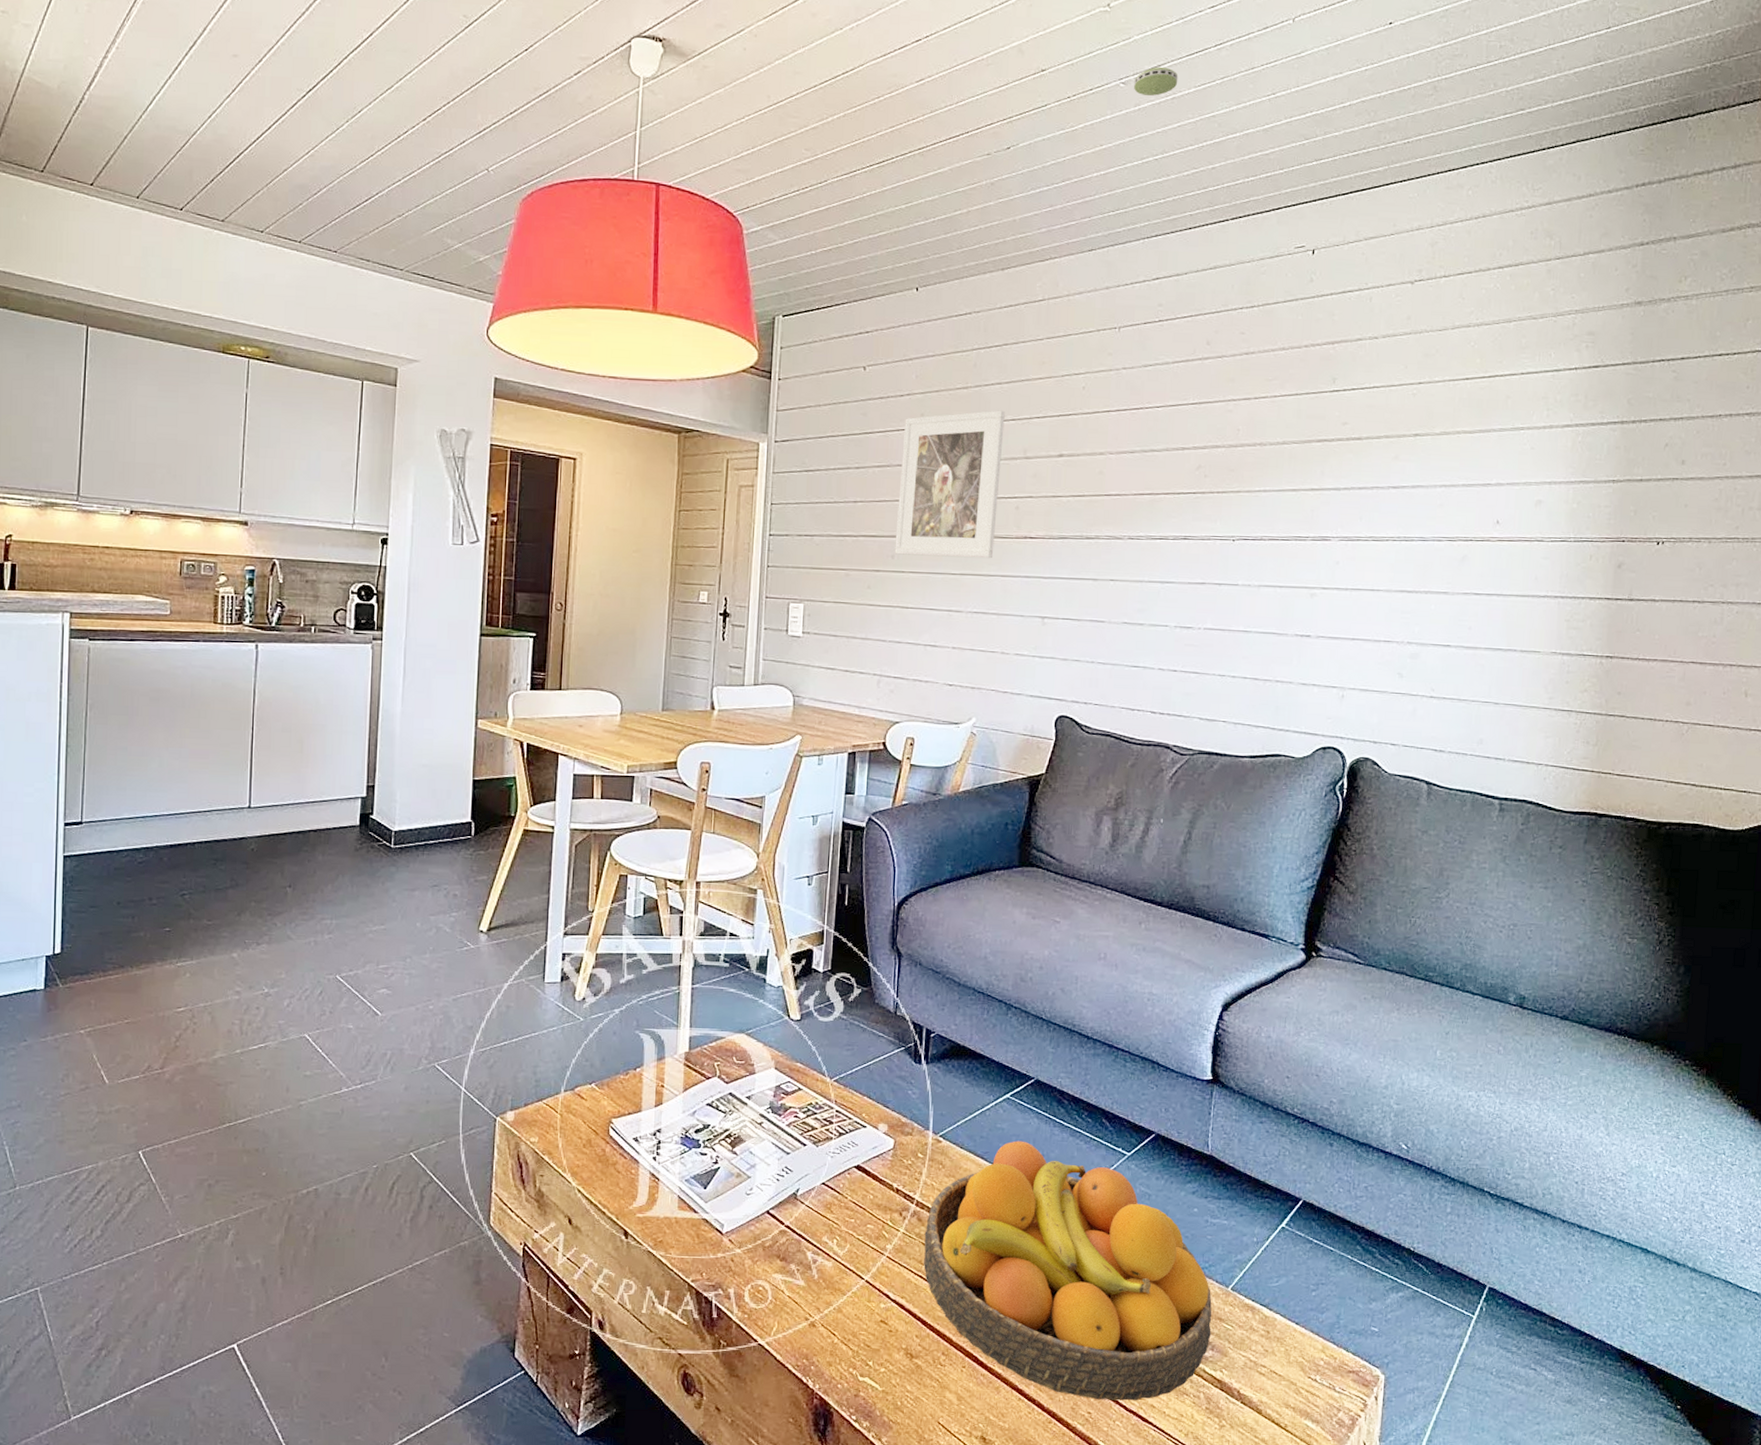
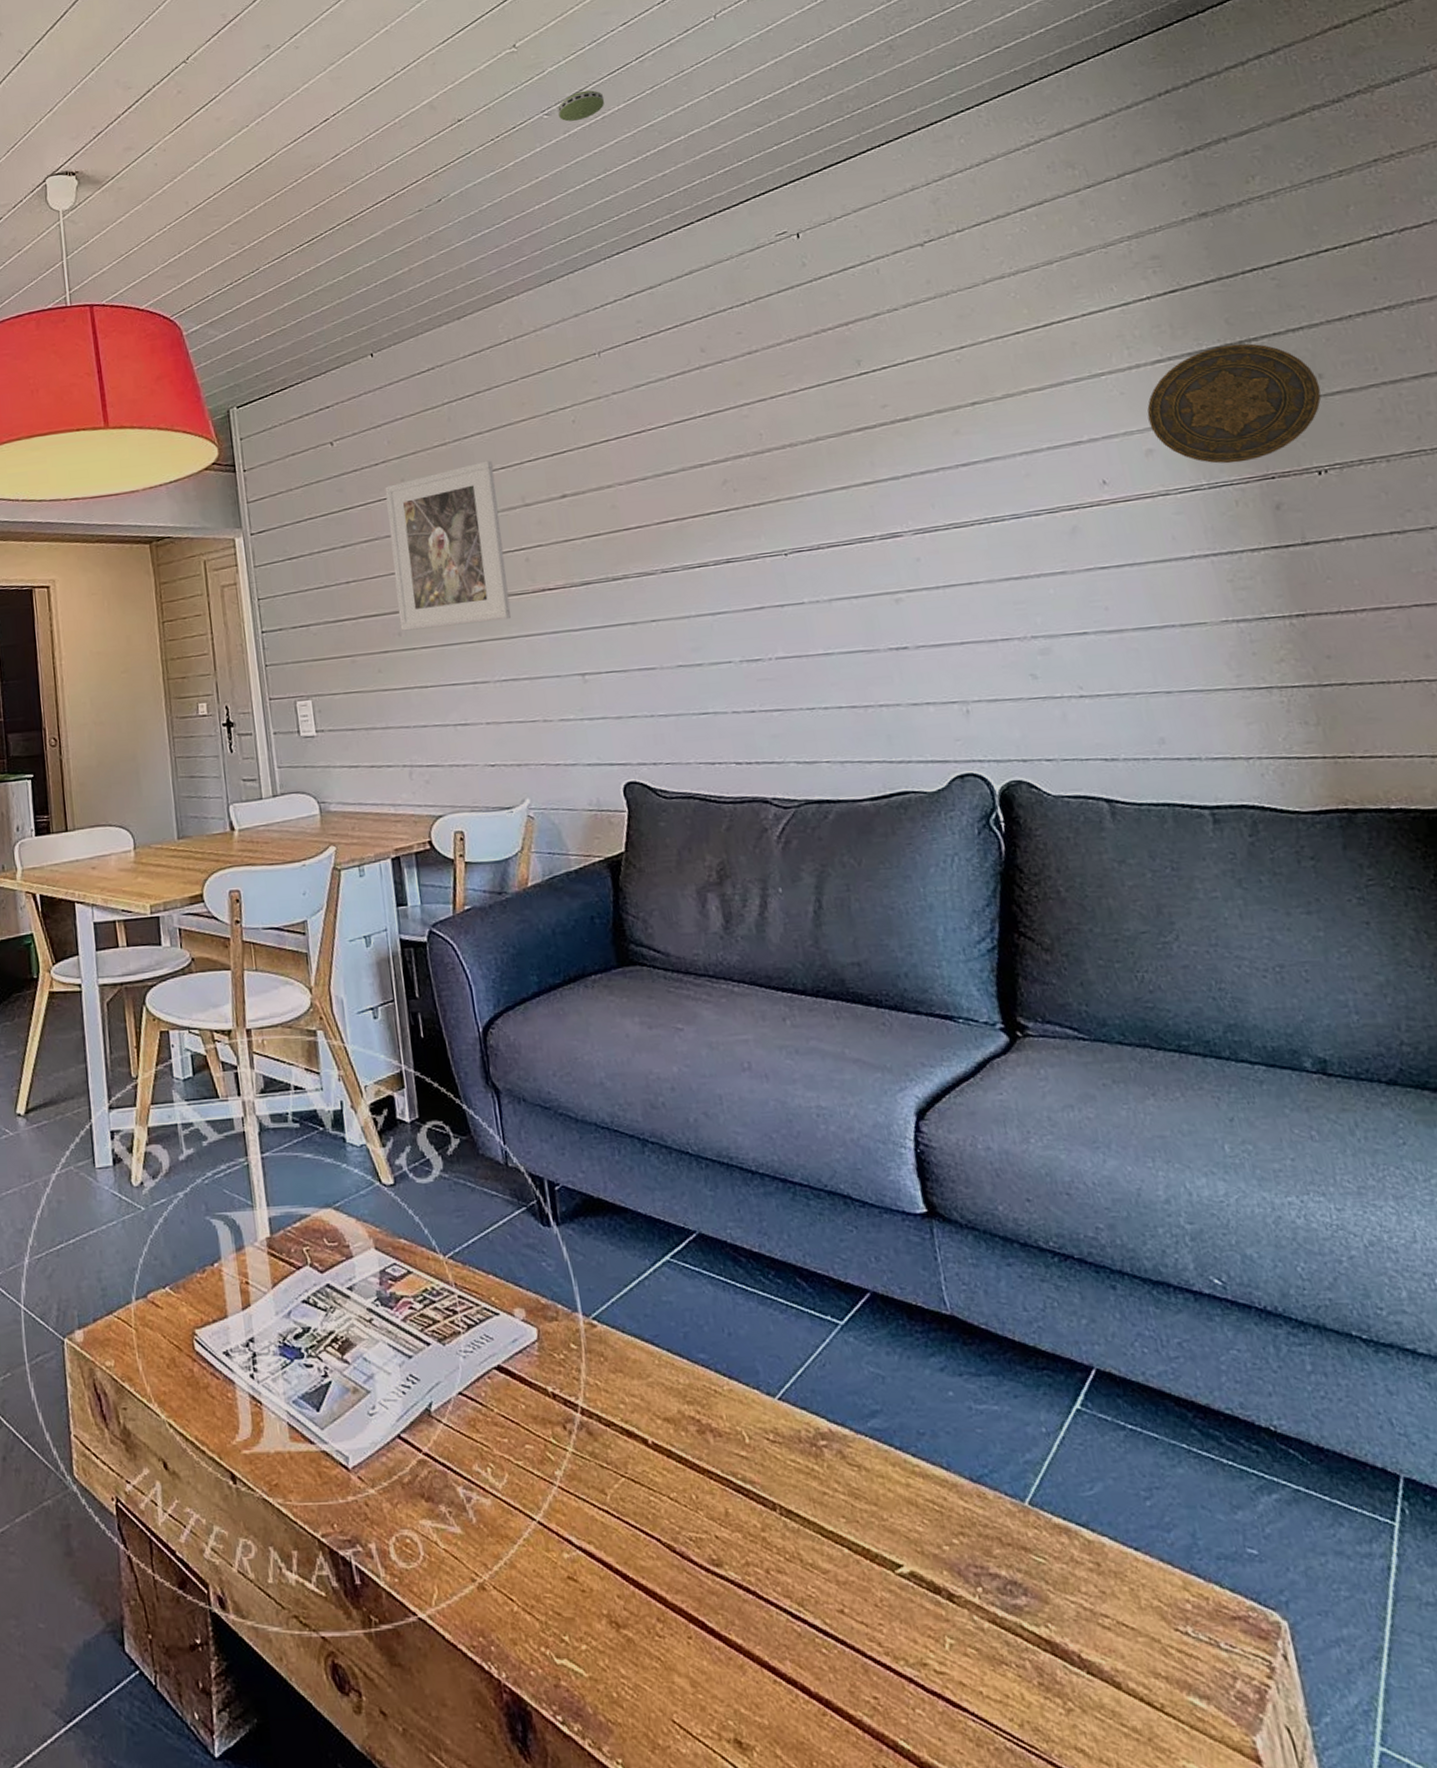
fruit bowl: present [924,1141,1212,1401] -> none [599,1316,1019,1678]
decorative plate: none [1545,422,1681,524] -> present [1147,343,1322,464]

